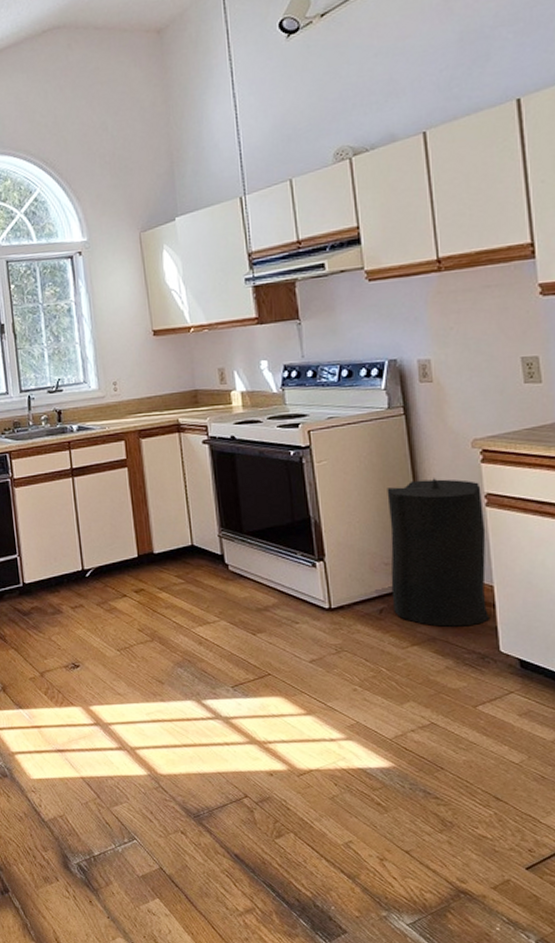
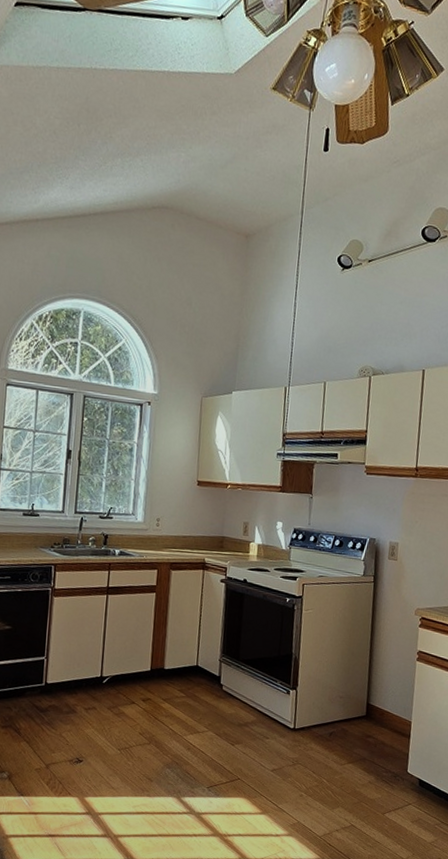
trash can: present [387,478,490,627] -> none [340,634,416,751]

